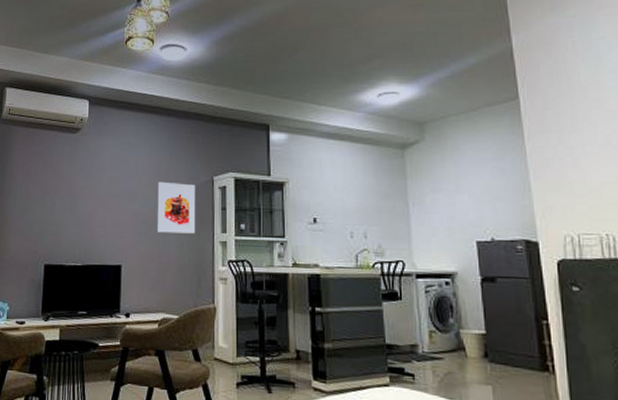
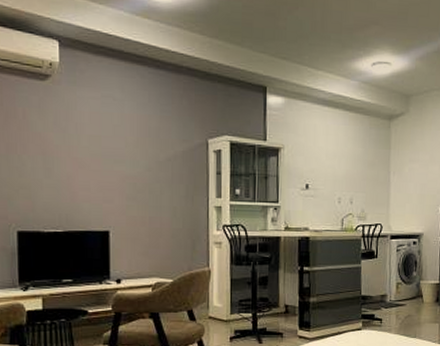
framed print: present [157,181,196,234] -> none [147,142,190,198]

